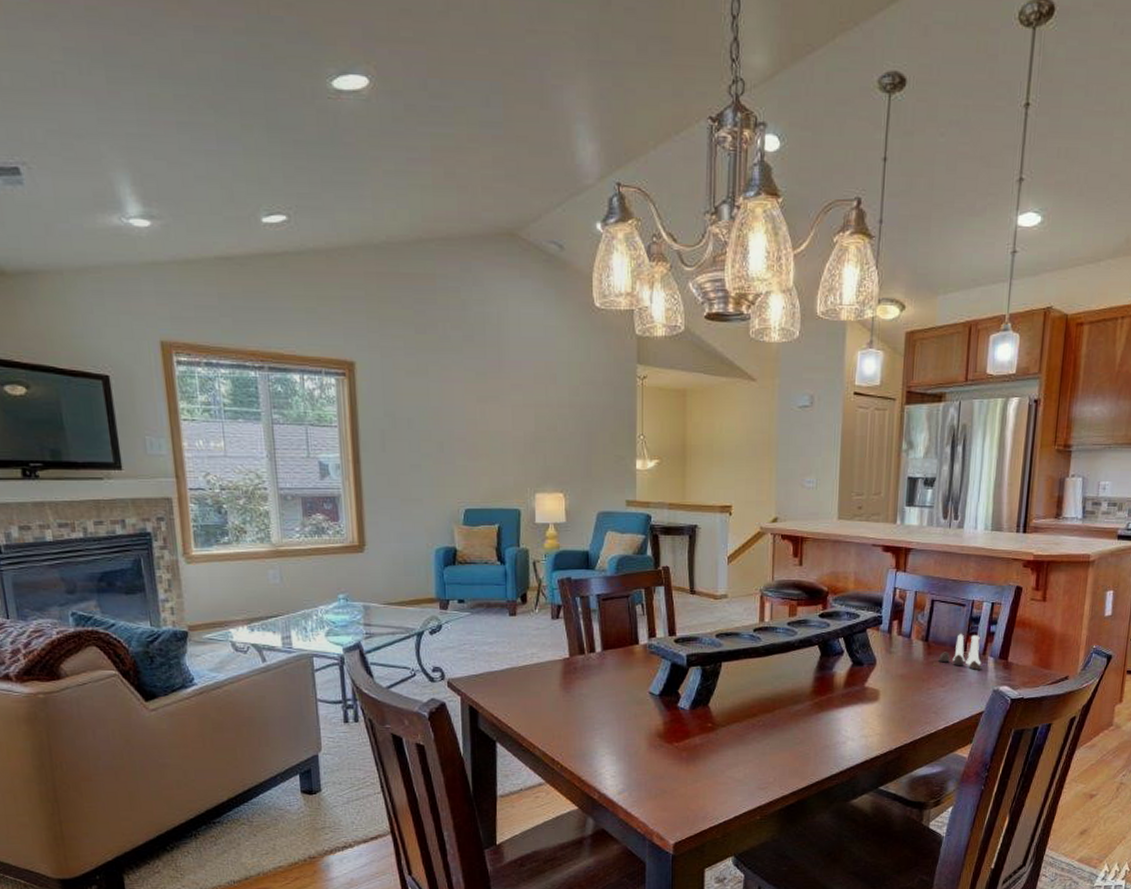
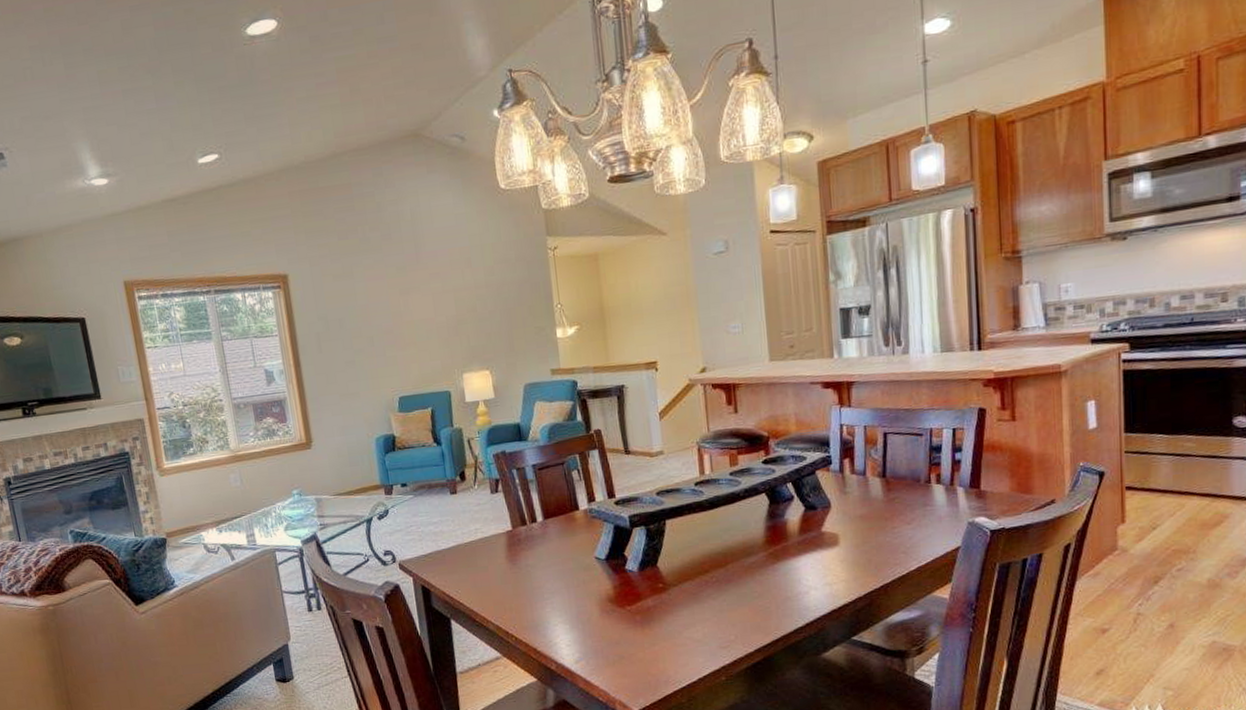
salt and pepper shaker set: present [938,634,982,670] -> none [900,465,951,503]

